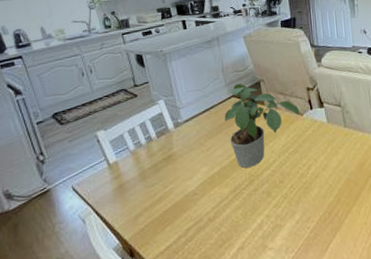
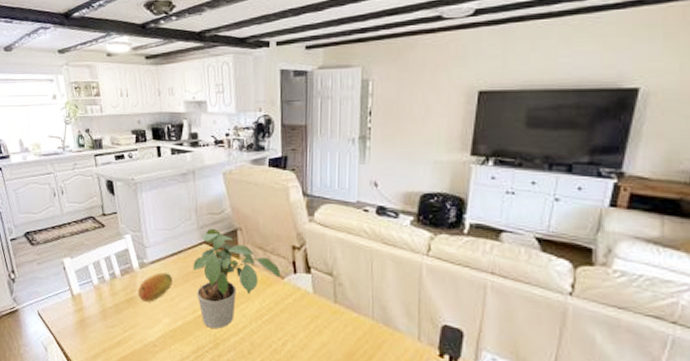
fruit: none [175,127,207,157] -> present [138,272,173,302]

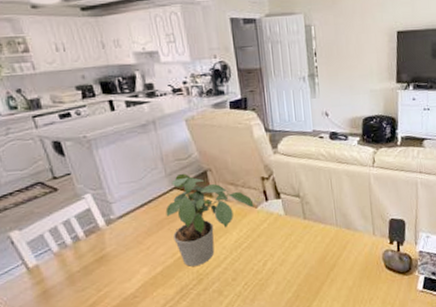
fruit: present [138,272,173,302] -> none [108,224,146,257]

